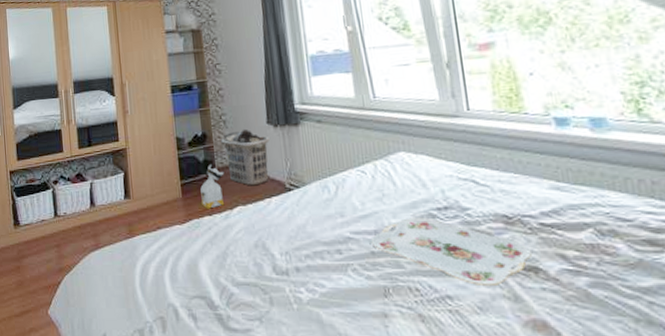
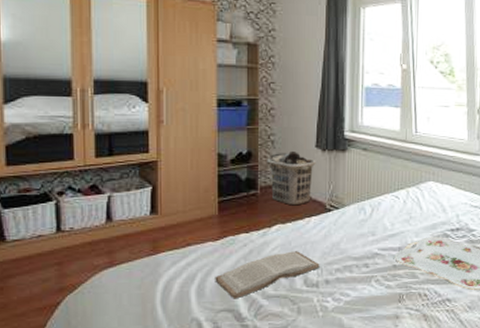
book: none [185,235,288,285] -> present [215,251,320,299]
bag: present [200,164,225,209] -> none [239,183,267,227]

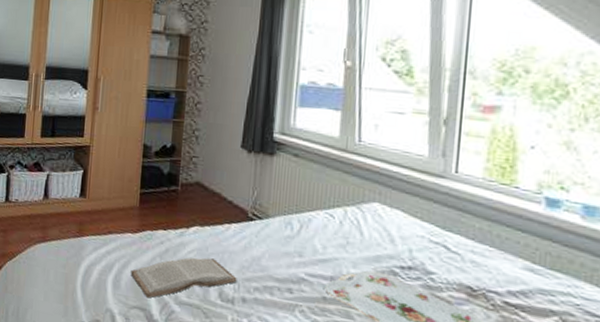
clothes hamper: present [267,150,316,206] -> none [190,148,241,209]

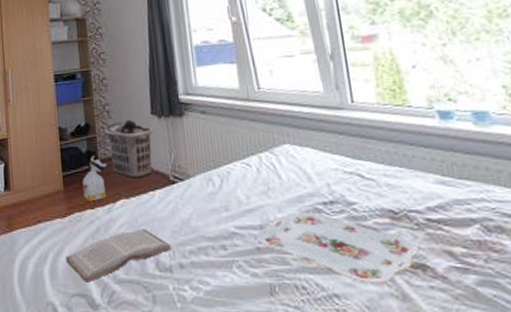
bag: none [158,178,187,223] -> present [83,155,107,202]
clothes hamper: none [190,148,241,209] -> present [104,119,153,179]

